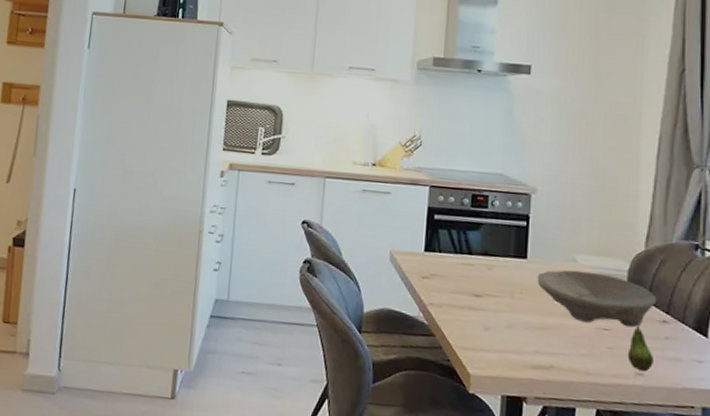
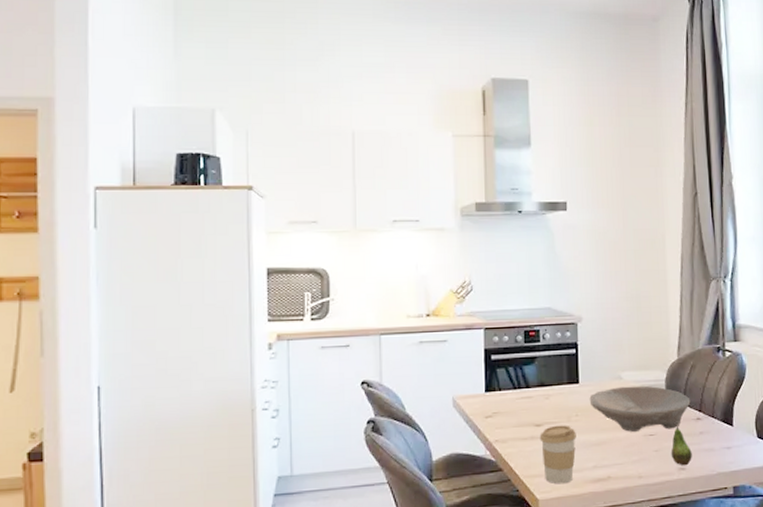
coffee cup: none [478,299,519,364] -> present [539,425,576,484]

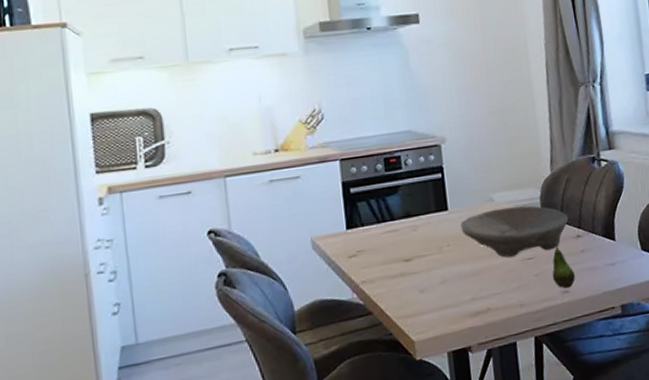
coffee cup: present [539,425,576,484] -> none [410,256,451,322]

